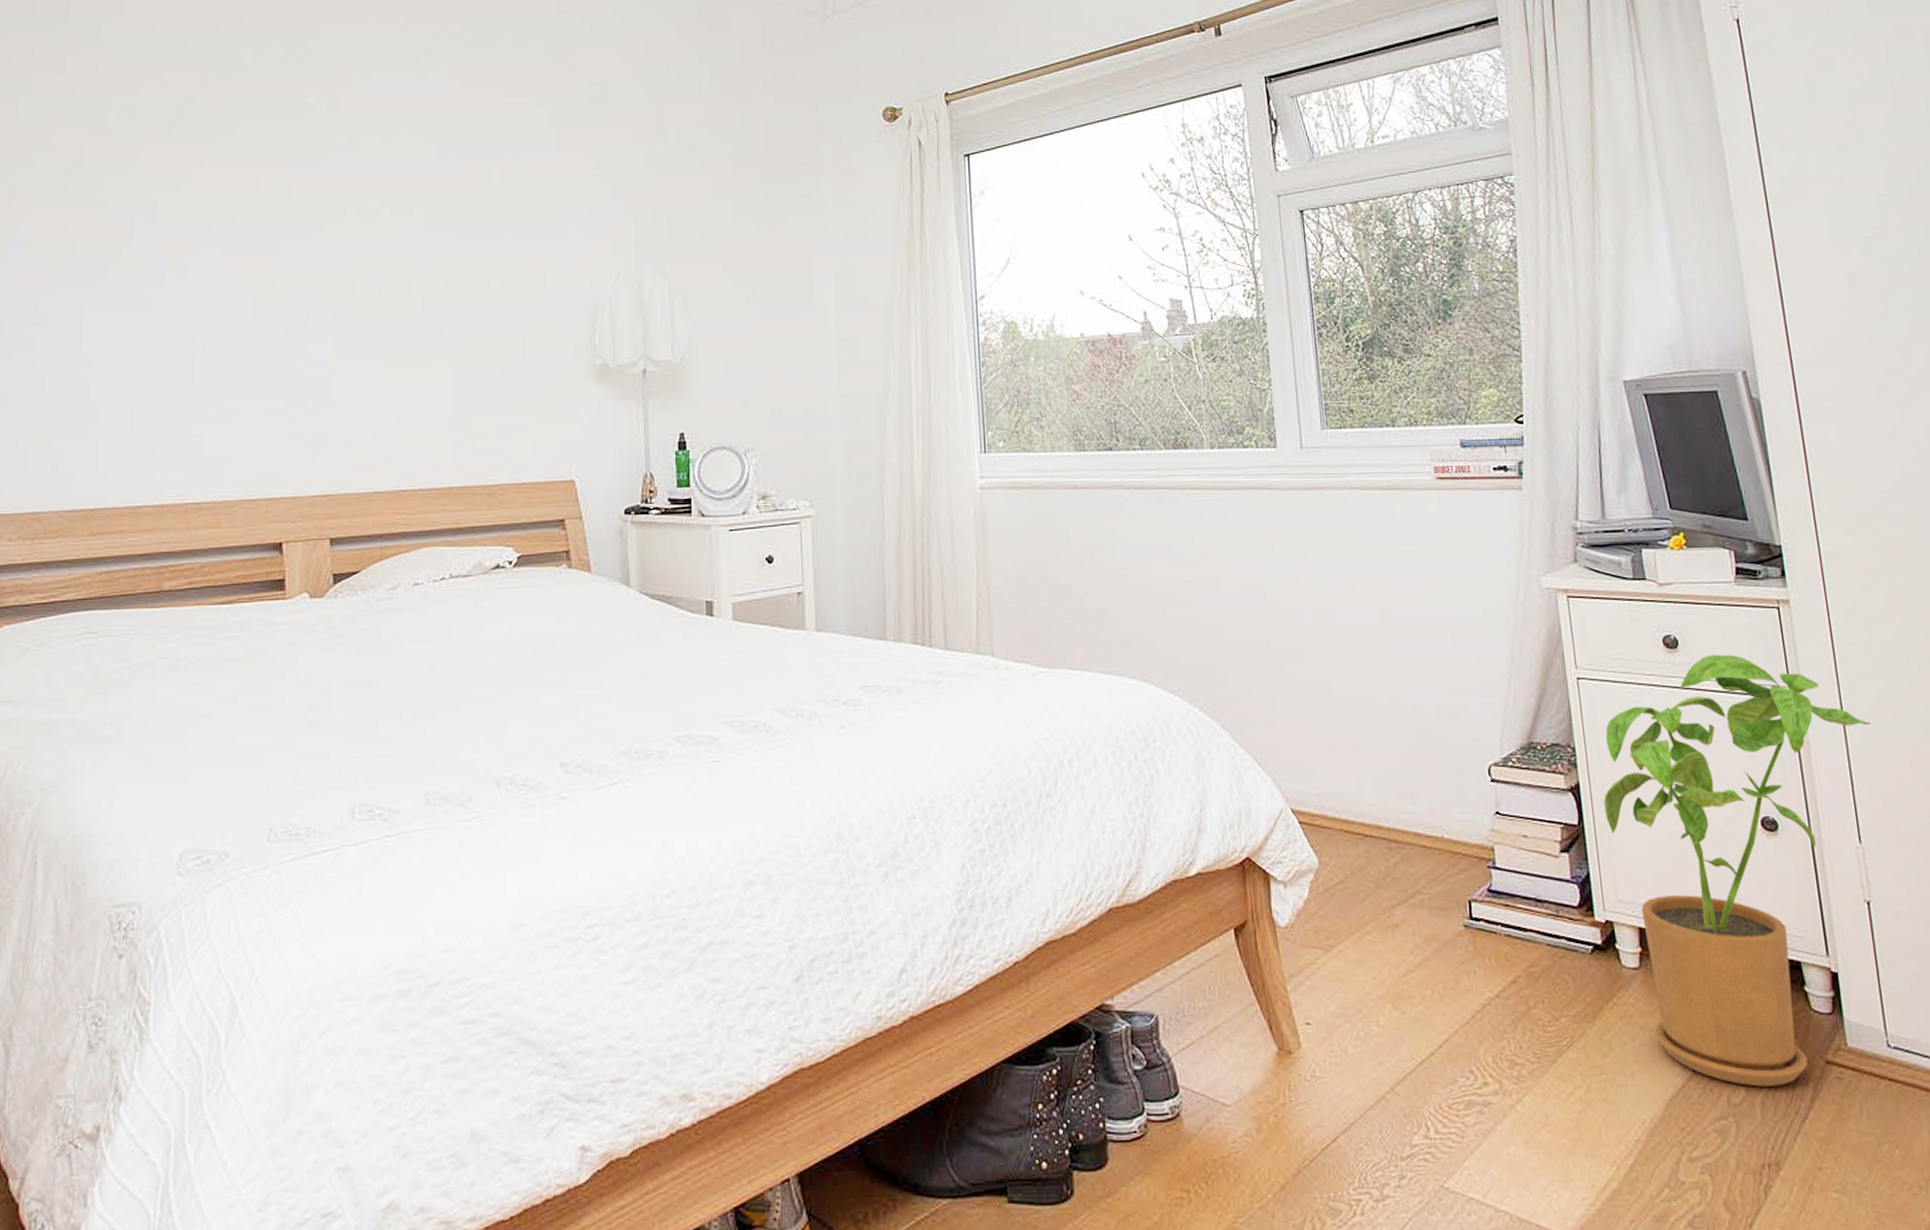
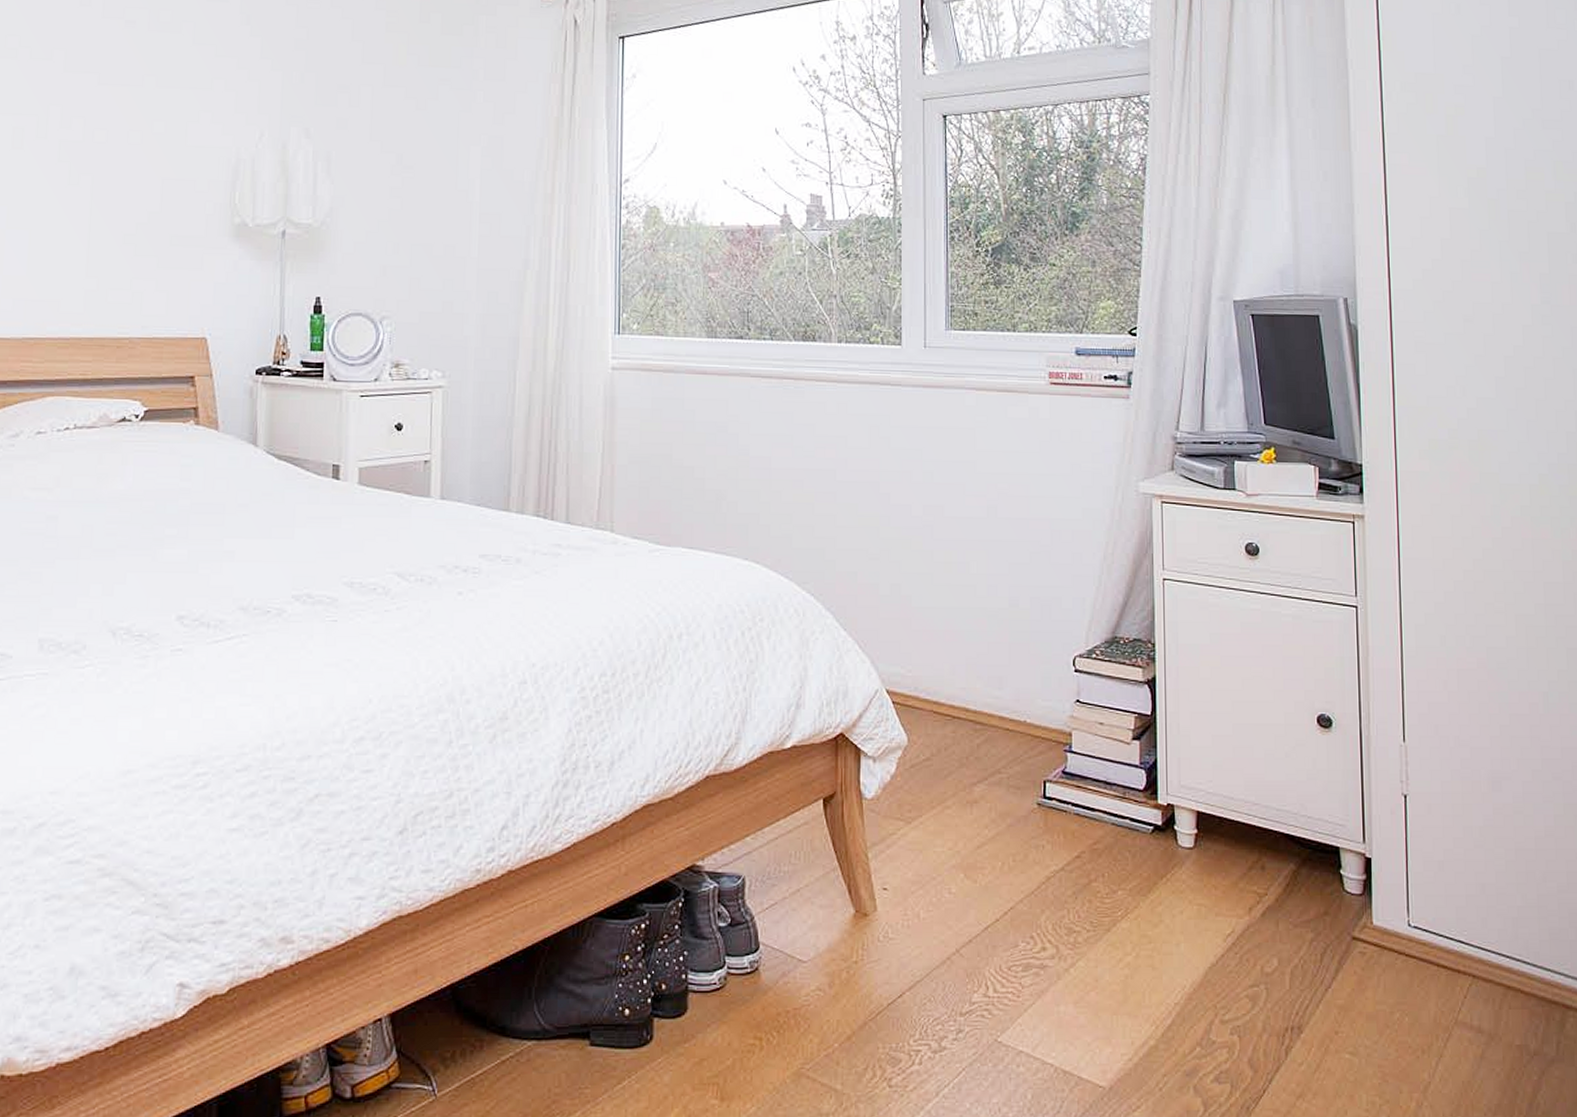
house plant: present [1603,654,1871,1087] -> none [1177,563,1425,958]

